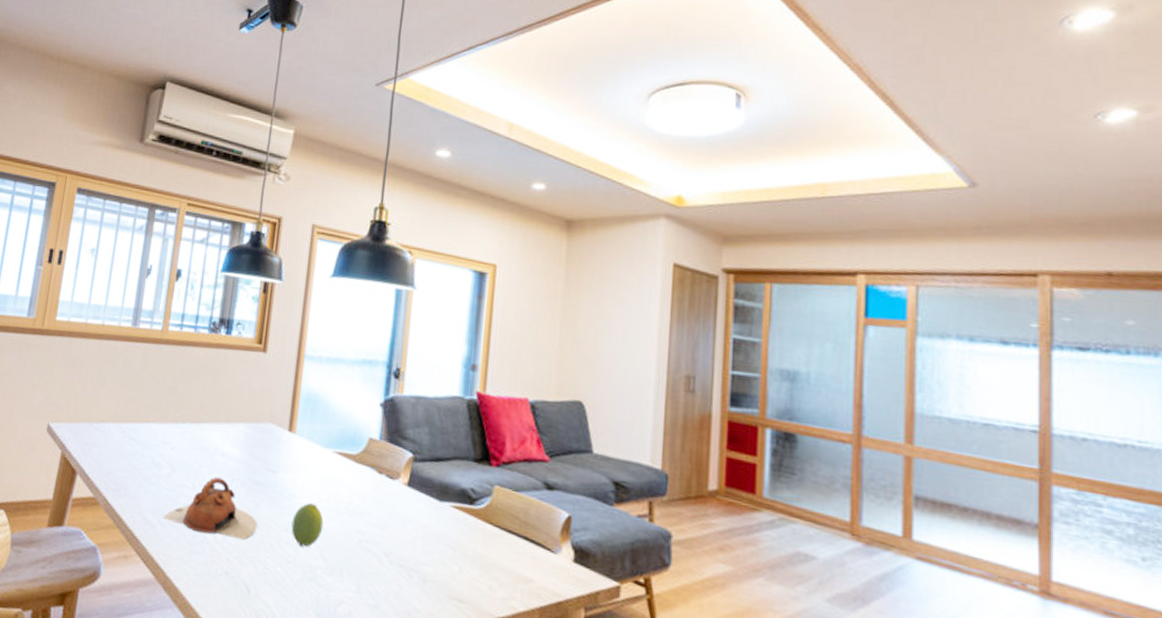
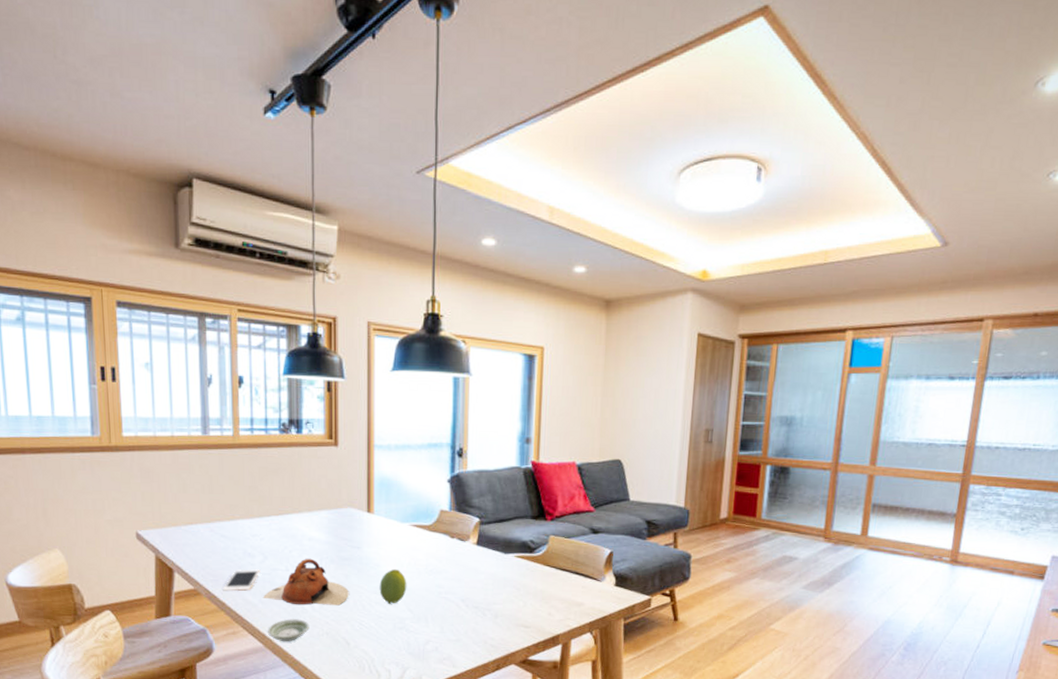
cell phone: none [122,480,166,507] -> present [222,569,261,591]
saucer: none [161,548,209,578] -> present [268,619,310,642]

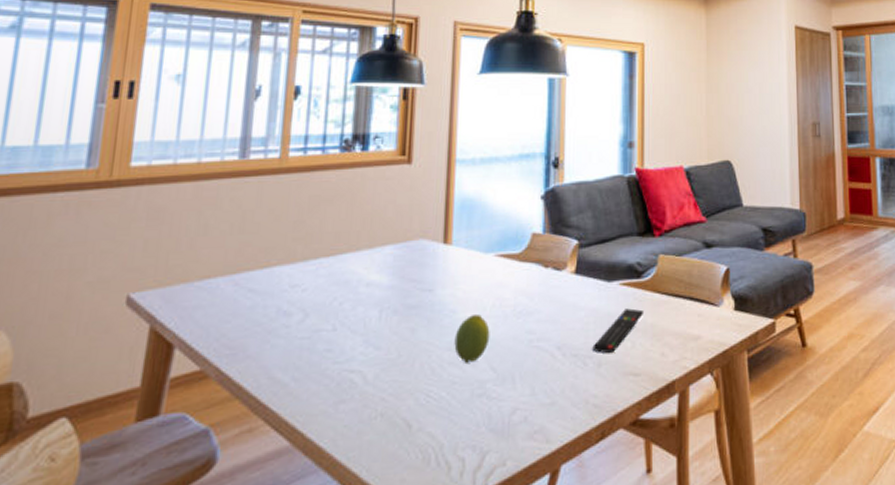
cell phone: present [222,569,261,591] -> none [241,332,298,369]
teapot: present [262,558,349,606] -> none [296,310,415,378]
saucer: present [268,619,310,642] -> none [299,398,359,436]
remote control: none [490,576,535,608] -> present [592,308,645,353]

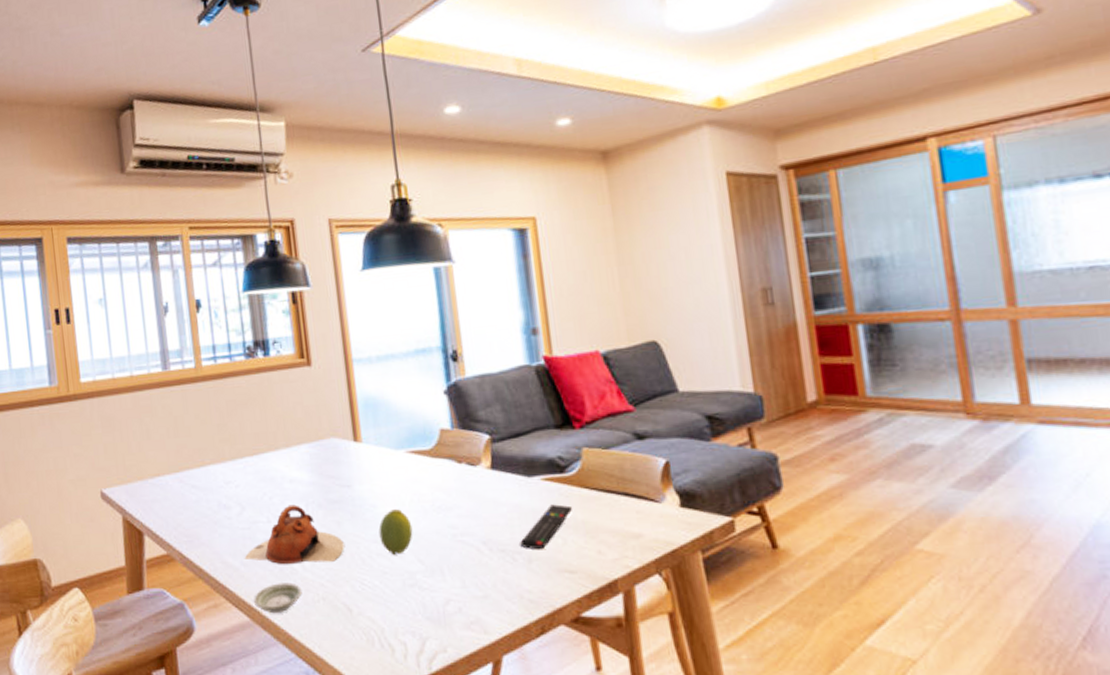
teapot: none [296,310,415,378] -> present [244,504,344,565]
saucer: none [299,398,359,436] -> present [254,582,302,614]

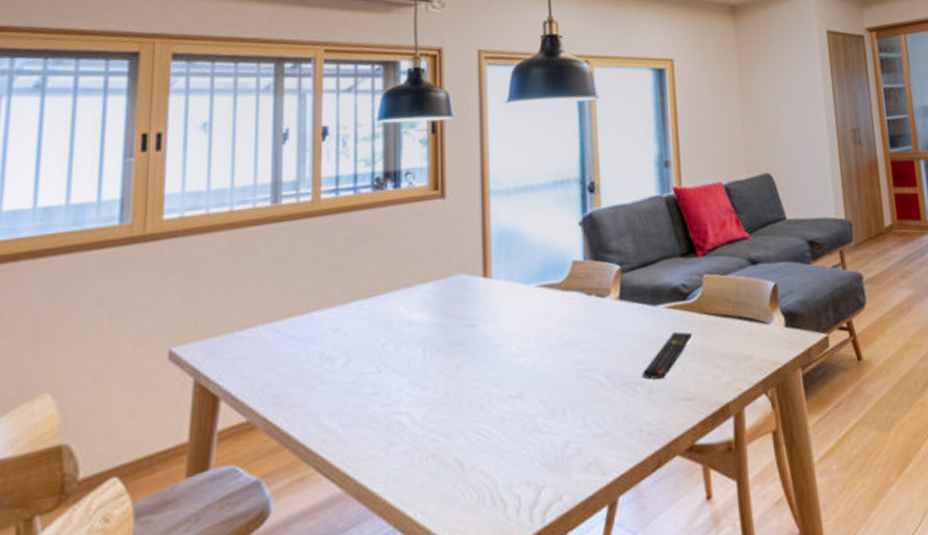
teapot: present [244,504,344,565] -> none [344,350,462,421]
saucer: present [254,582,302,614] -> none [350,440,409,481]
fruit: present [378,509,413,555] -> none [501,347,537,398]

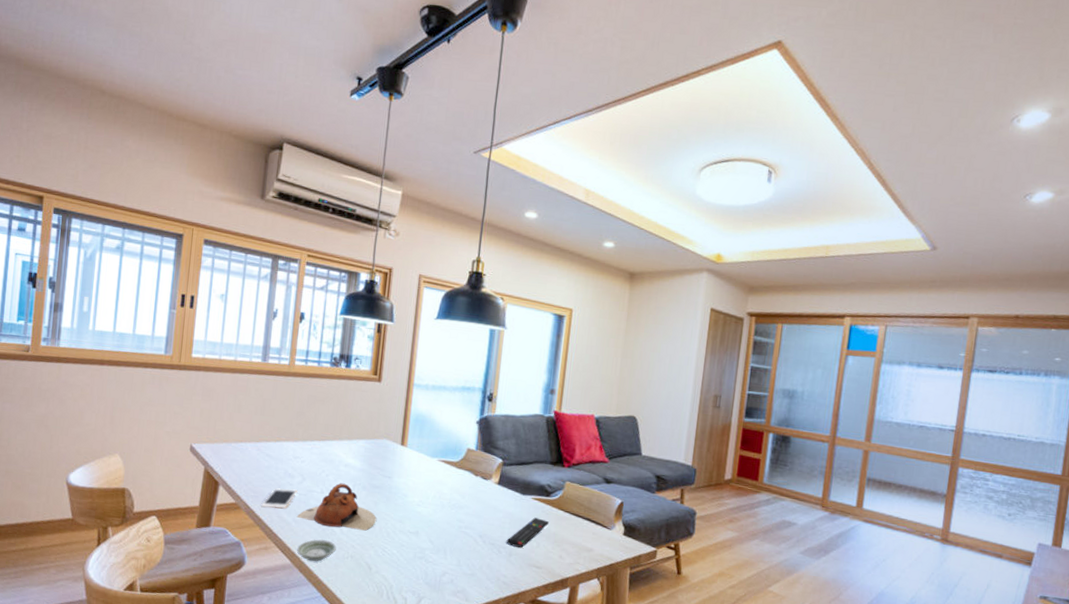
cell phone: none [288,377,342,418] -> present [261,488,298,509]
teapot: none [344,350,462,421] -> present [296,483,376,531]
saucer: none [350,440,409,481] -> present [297,539,336,562]

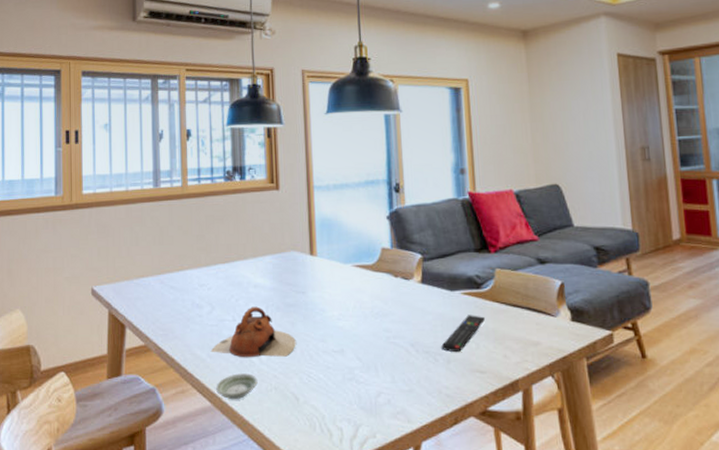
cell phone: present [261,488,298,509] -> none [172,321,208,346]

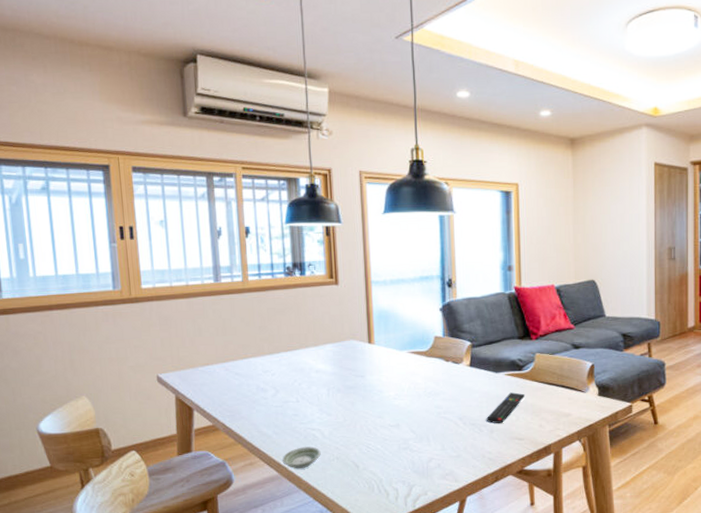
teapot: present [210,306,296,358] -> none [276,389,356,434]

